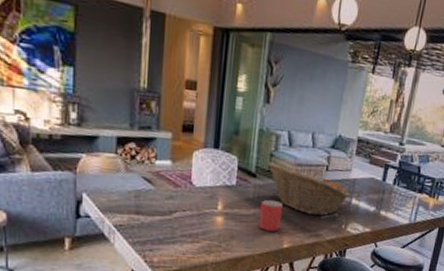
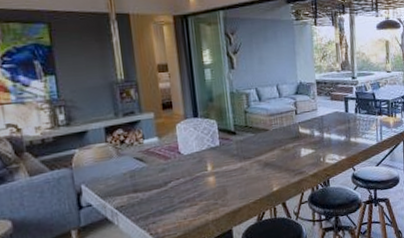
mug: present [259,200,283,232] -> none [245,151,267,180]
fruit basket: present [267,162,351,216] -> none [243,117,322,157]

